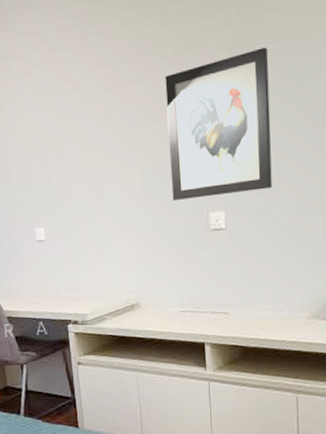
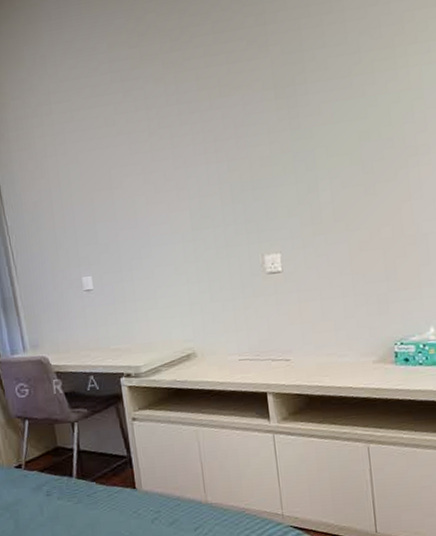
wall art: present [165,47,273,200] -> none [211,86,329,244]

